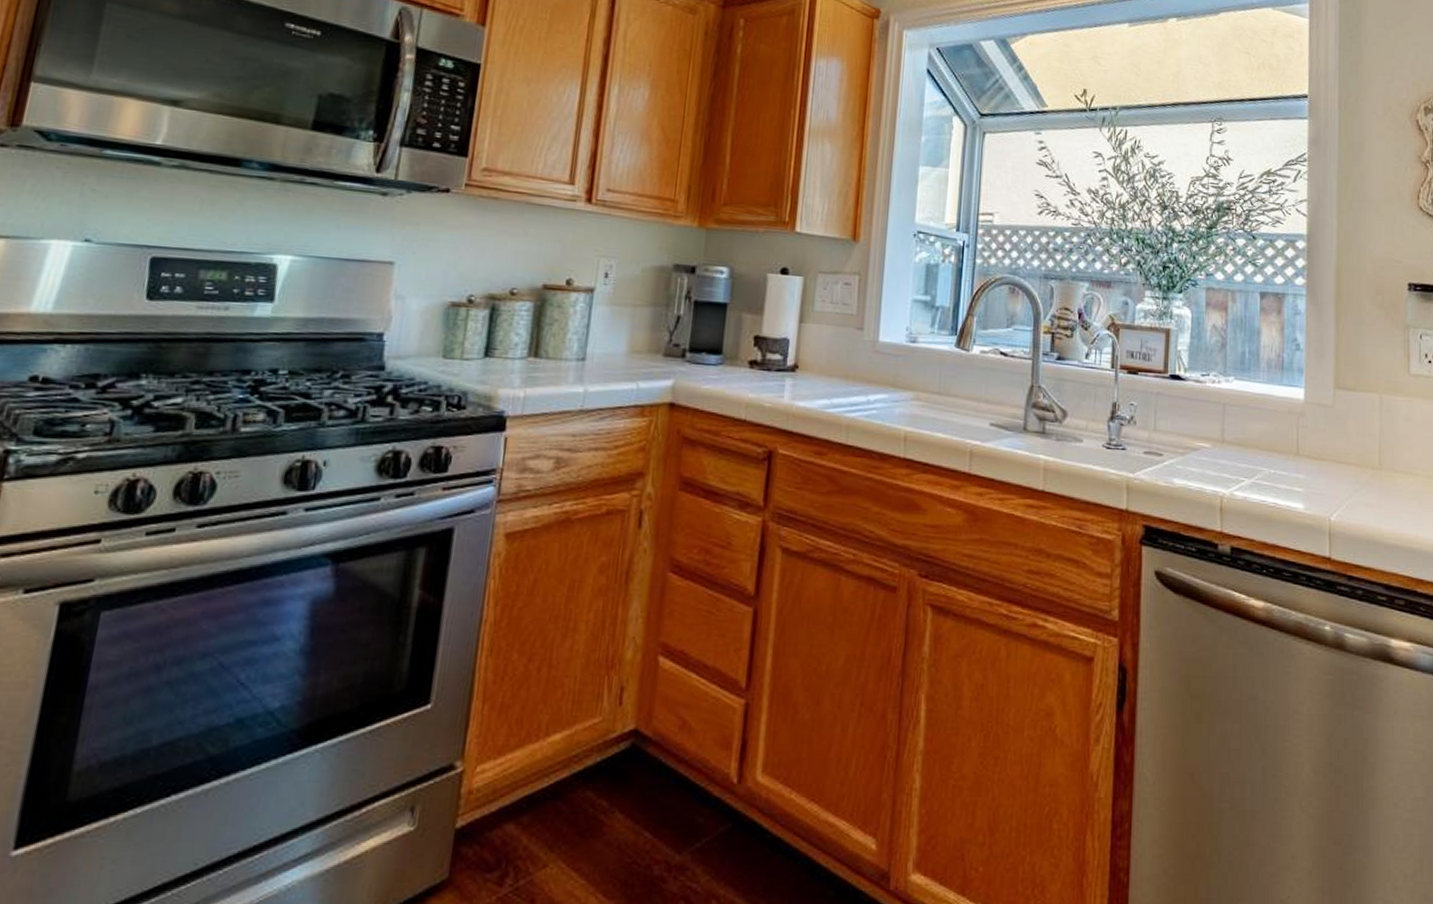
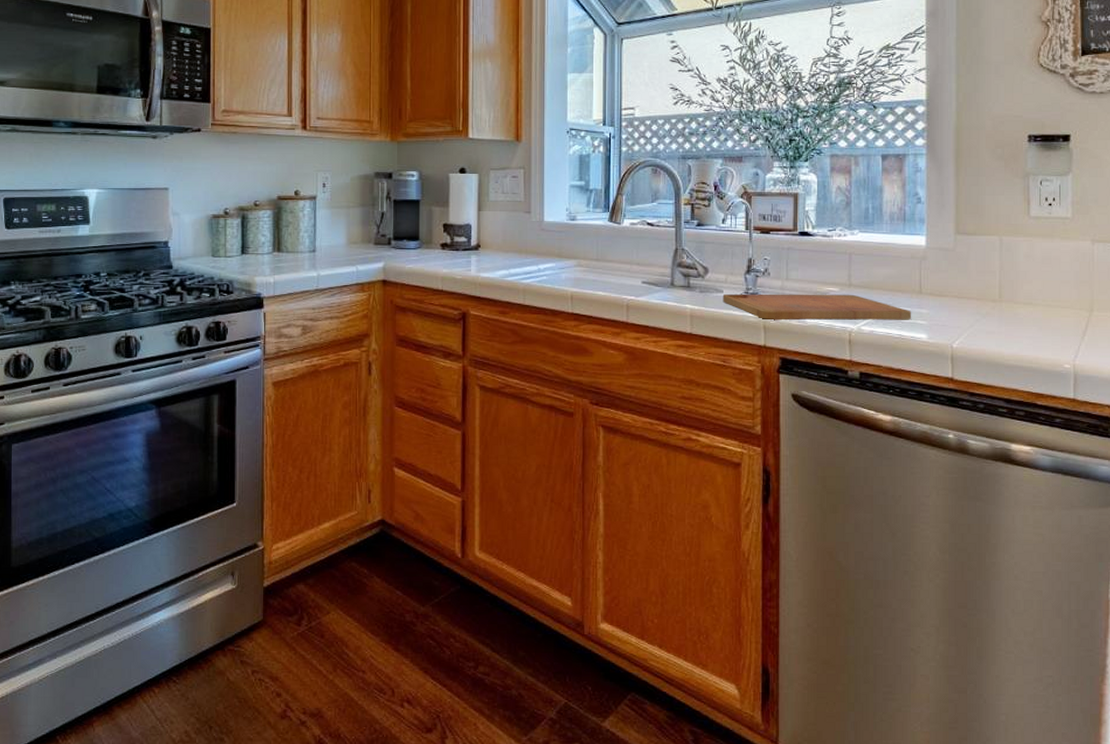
cutting board: none [1081,444,1288,486] -> present [722,293,912,320]

